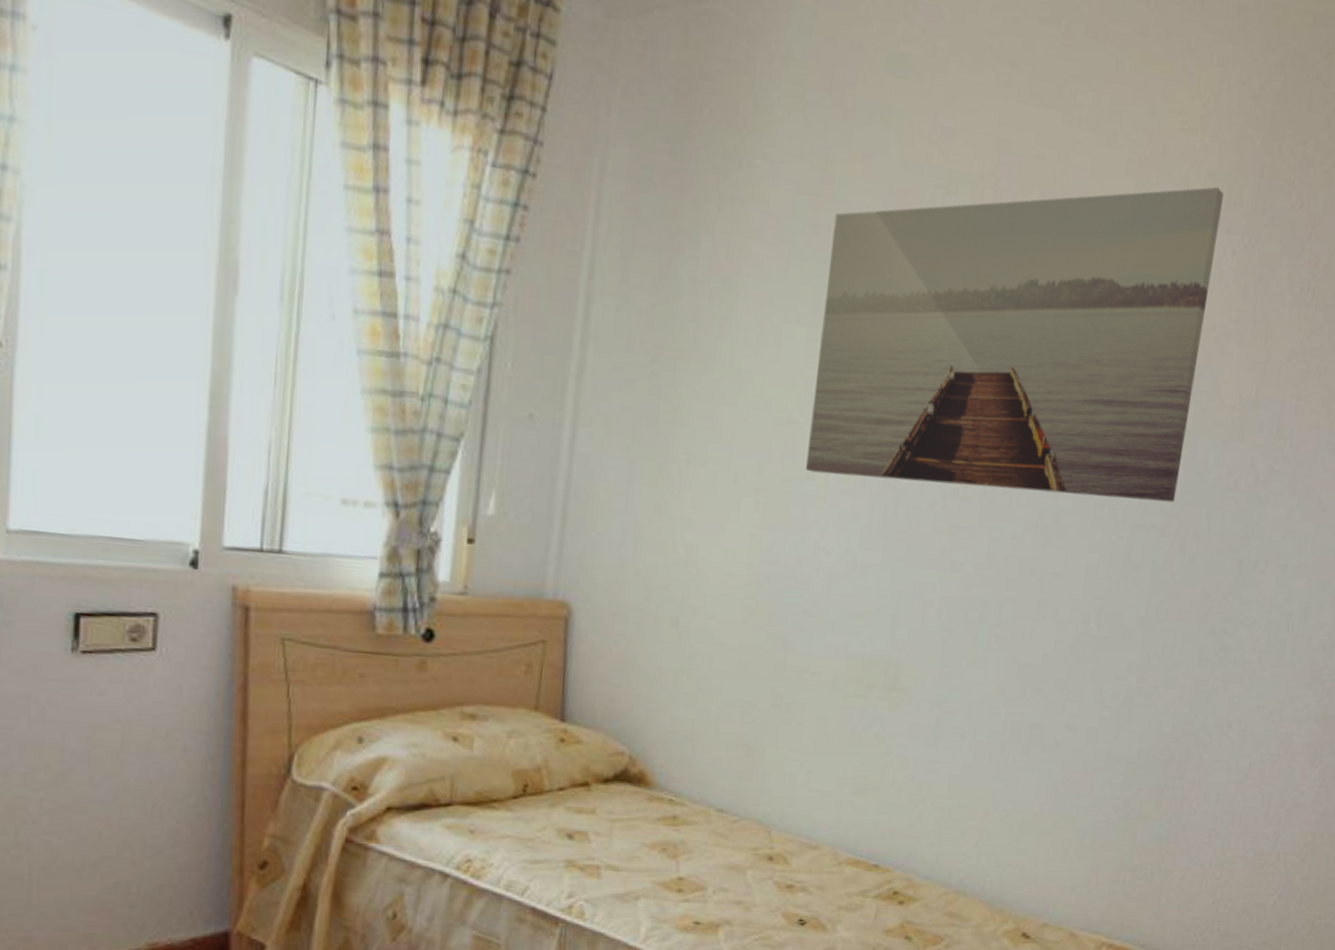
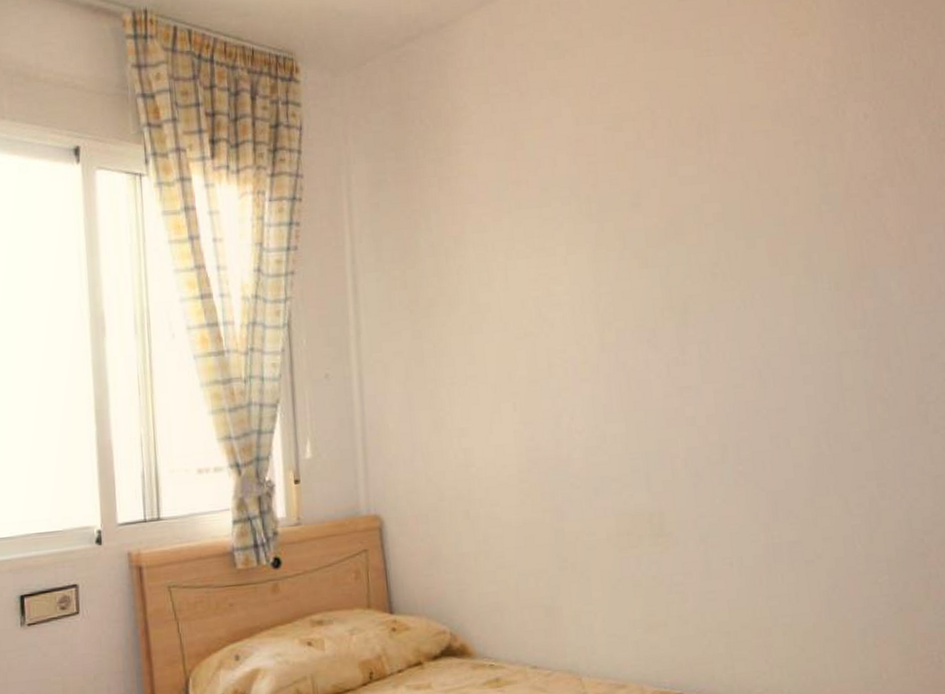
wall art: present [806,186,1224,502] -> none [530,69,870,371]

